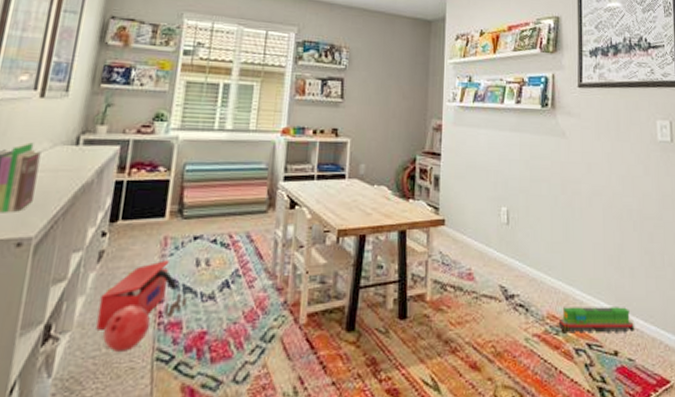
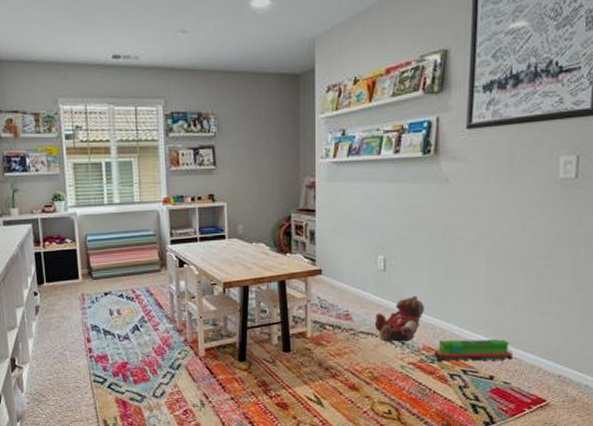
toy: present [96,261,186,330] -> none [44,312,108,362]
ball: present [103,305,151,352] -> none [52,344,85,376]
teddy bear: none [497,253,547,307] -> present [374,295,424,341]

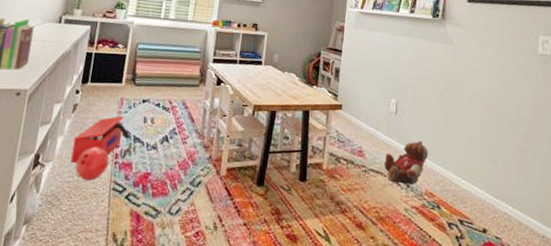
toy: none [44,312,108,362] -> present [70,116,136,163]
ball: none [52,344,85,376] -> present [75,146,110,181]
toy train: present [433,339,513,362] -> none [434,187,503,215]

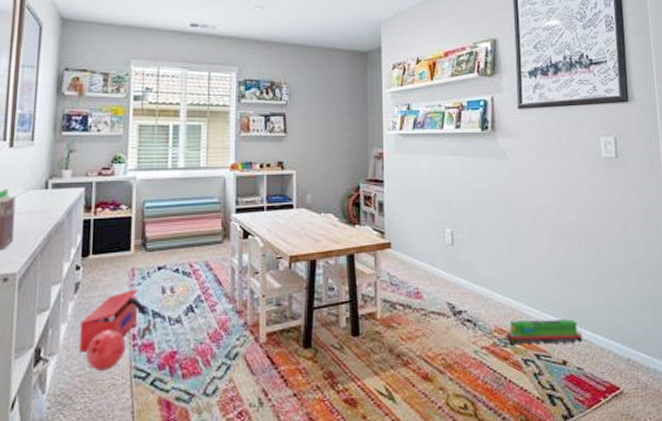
teddy bear: present [384,140,428,184] -> none [445,271,493,322]
toy train: none [434,187,503,215] -> present [506,319,582,345]

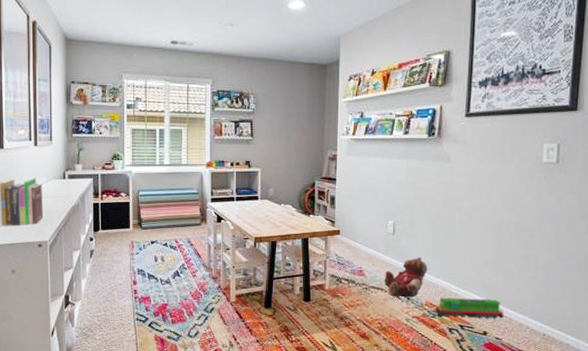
toy: present [79,289,156,352] -> none [96,257,151,300]
ball: present [86,329,127,370] -> none [101,285,130,314]
teddy bear: none [445,271,493,322] -> present [384,257,427,297]

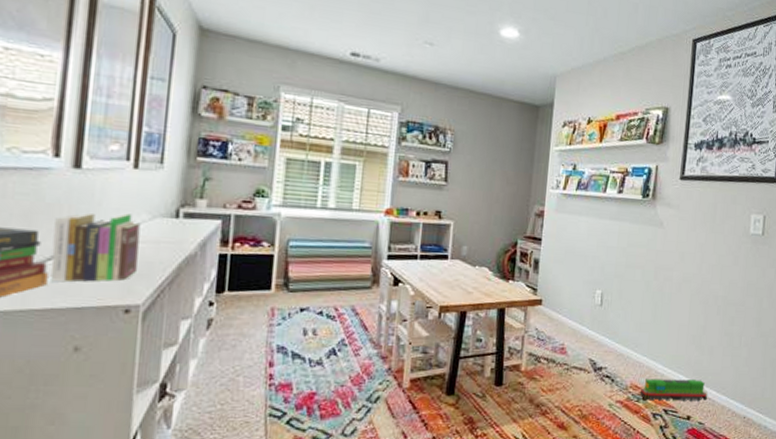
teddy bear: present [384,257,427,297] -> none [587,332,634,378]

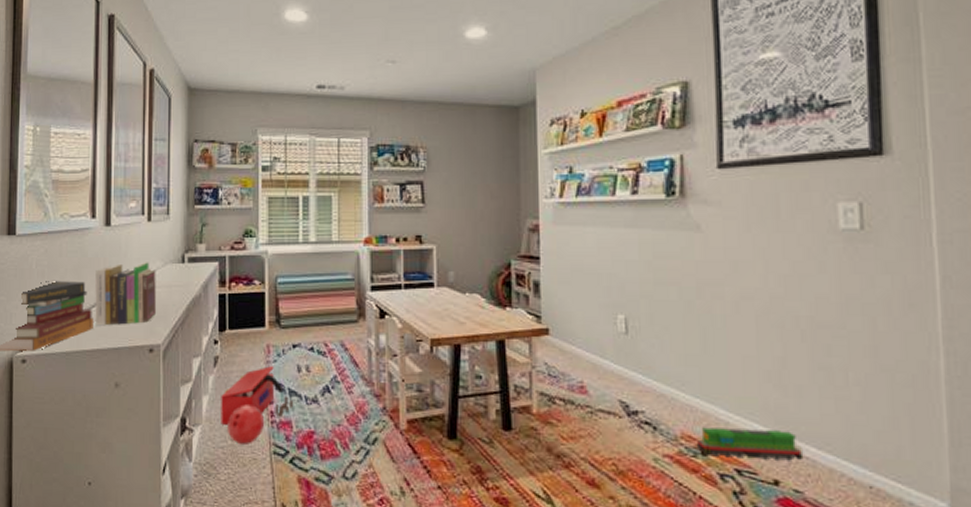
toy: none [210,329,295,389] -> present [221,366,293,425]
ball: none [217,368,262,408] -> present [228,405,265,444]

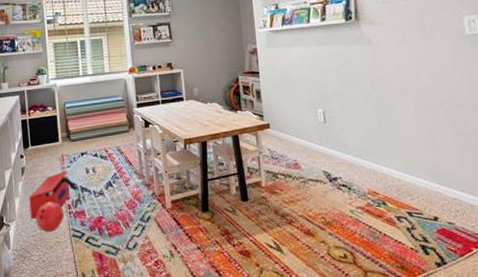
toy train: present [696,427,802,461] -> none [379,181,452,205]

